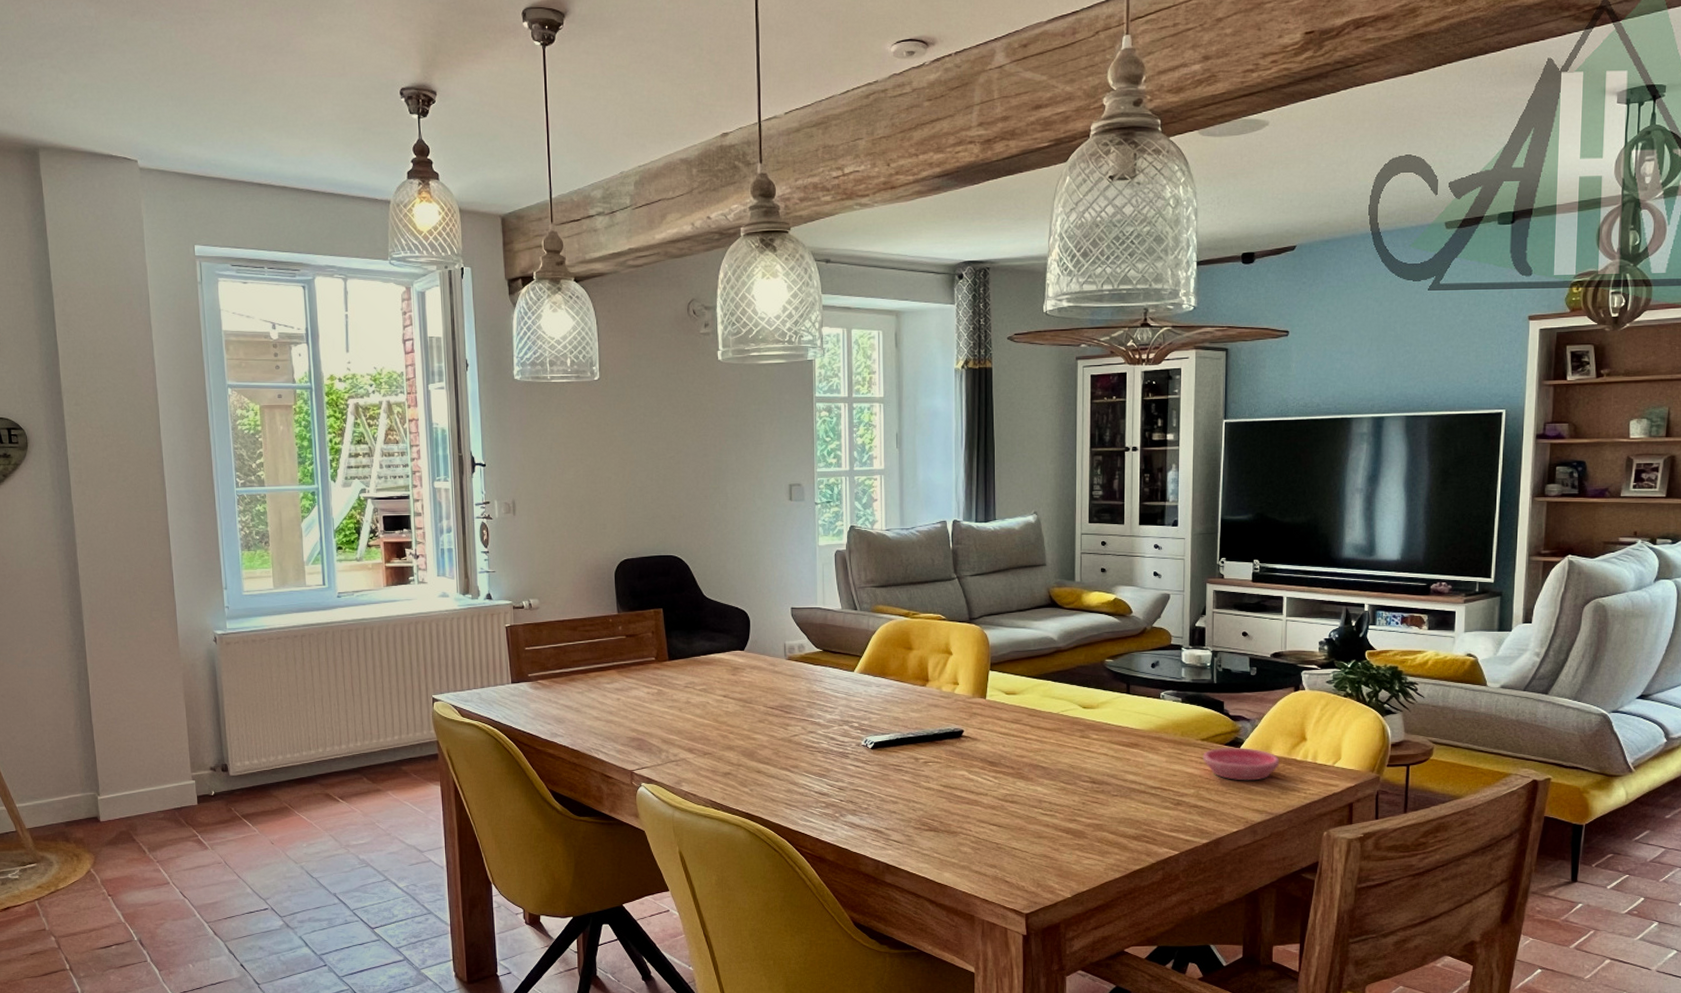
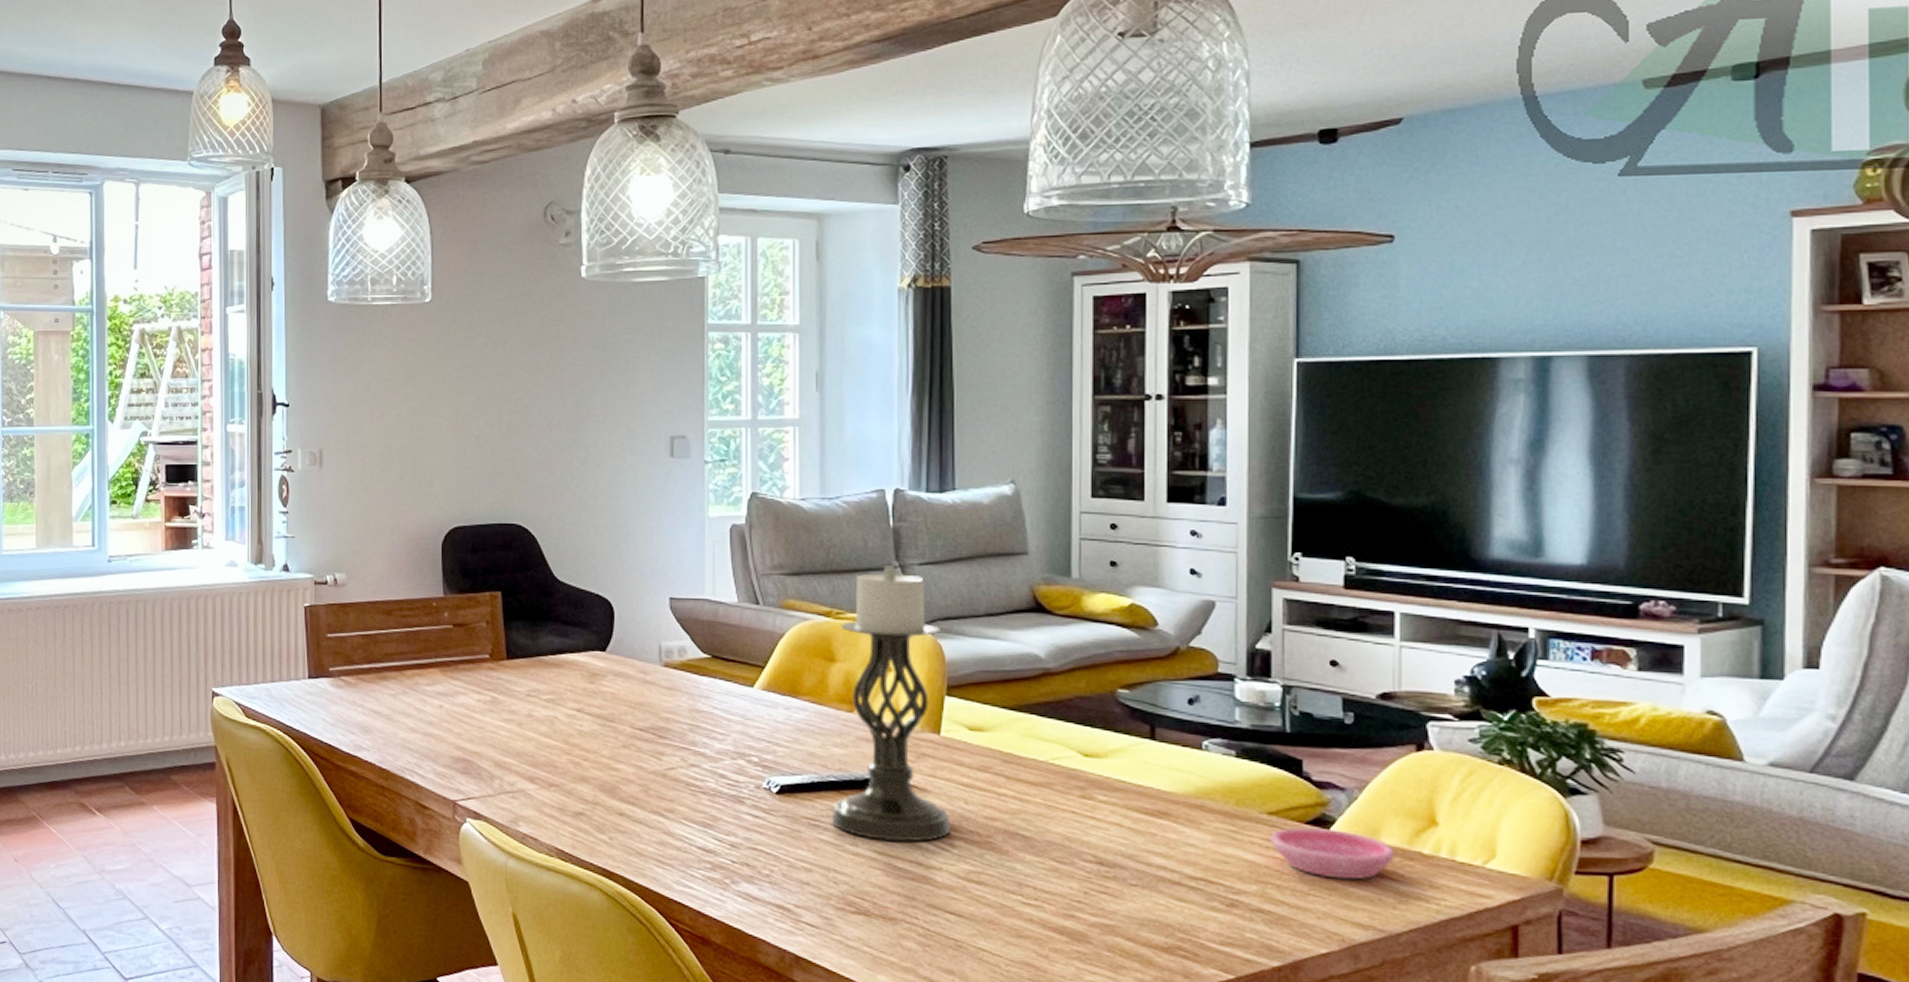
candle holder: none [911,577,994,778] -> present [832,566,952,842]

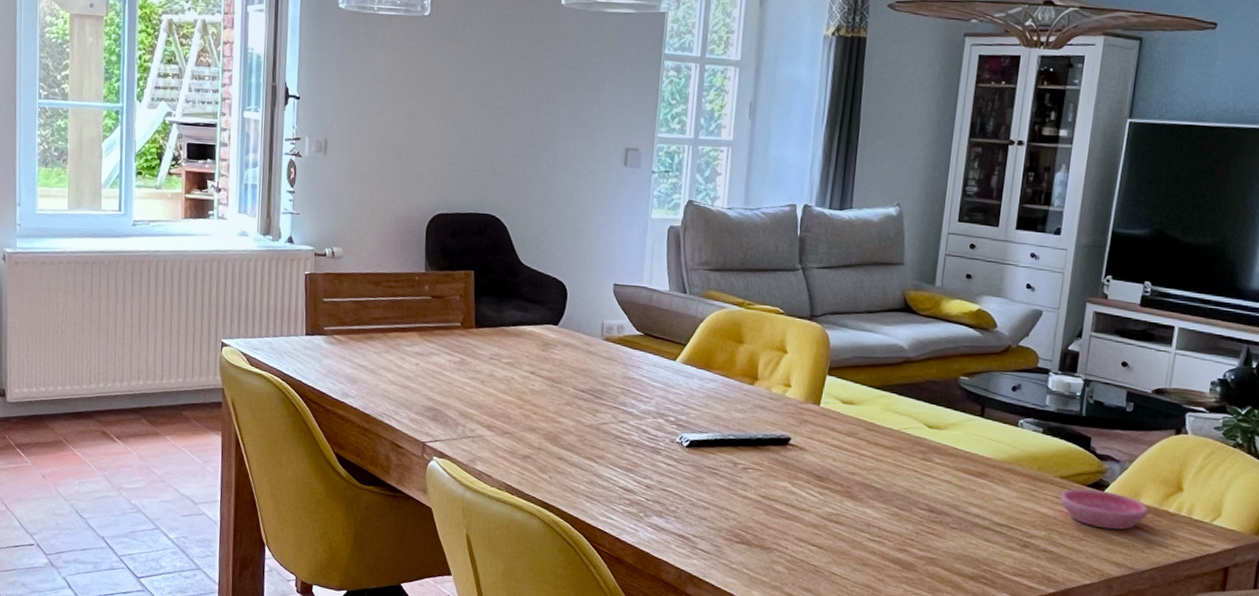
candle holder: present [832,566,952,842] -> none [728,267,829,490]

